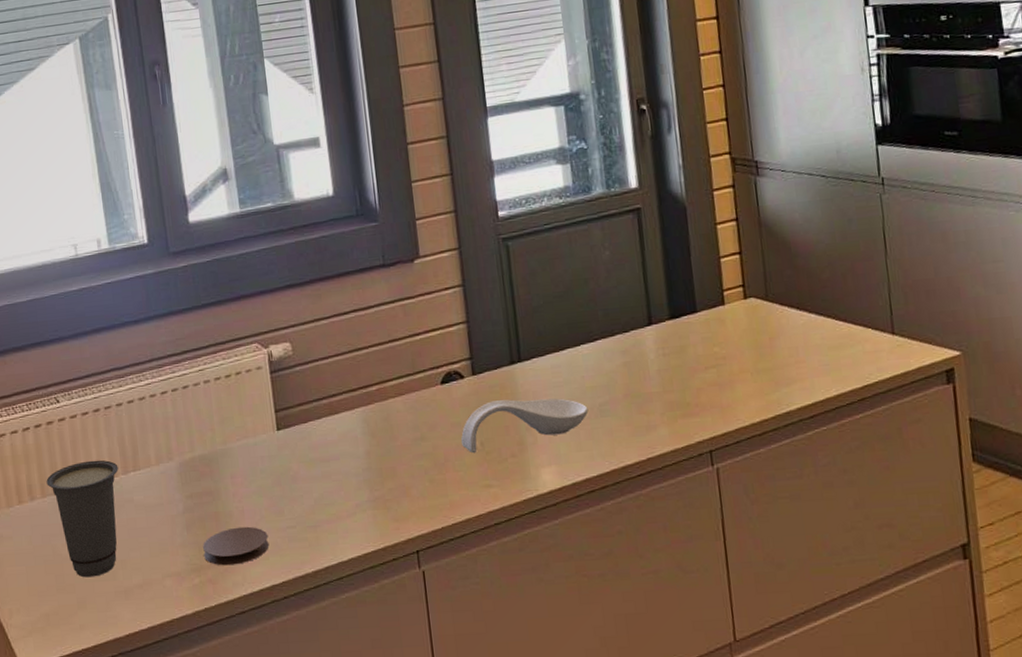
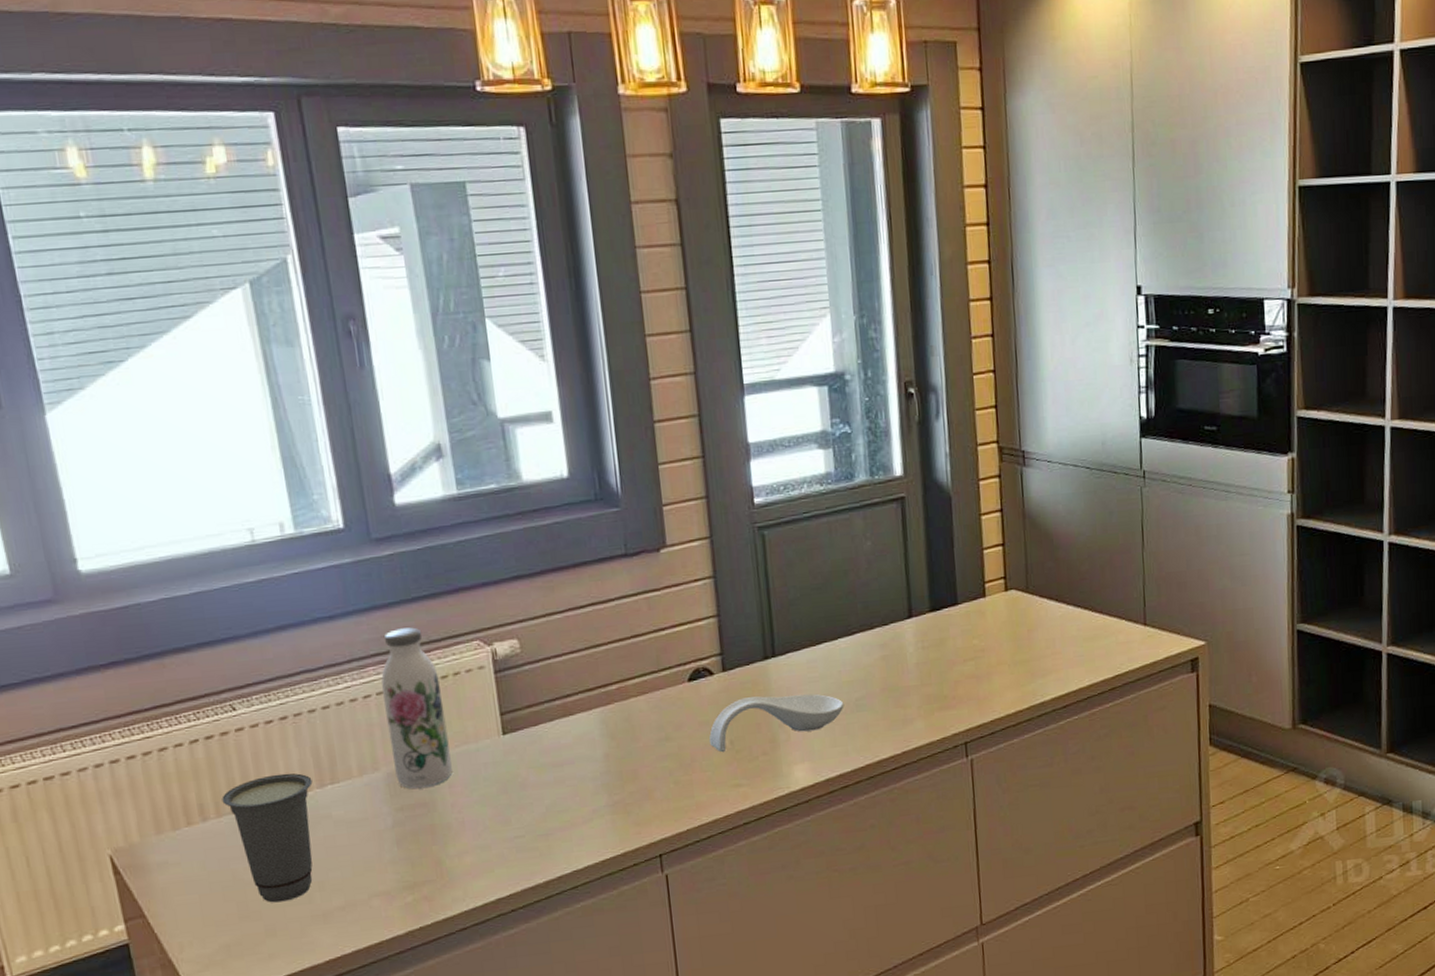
water bottle: none [176,331,234,478] -> present [381,627,452,788]
coaster: present [203,526,269,566] -> none [416,838,494,882]

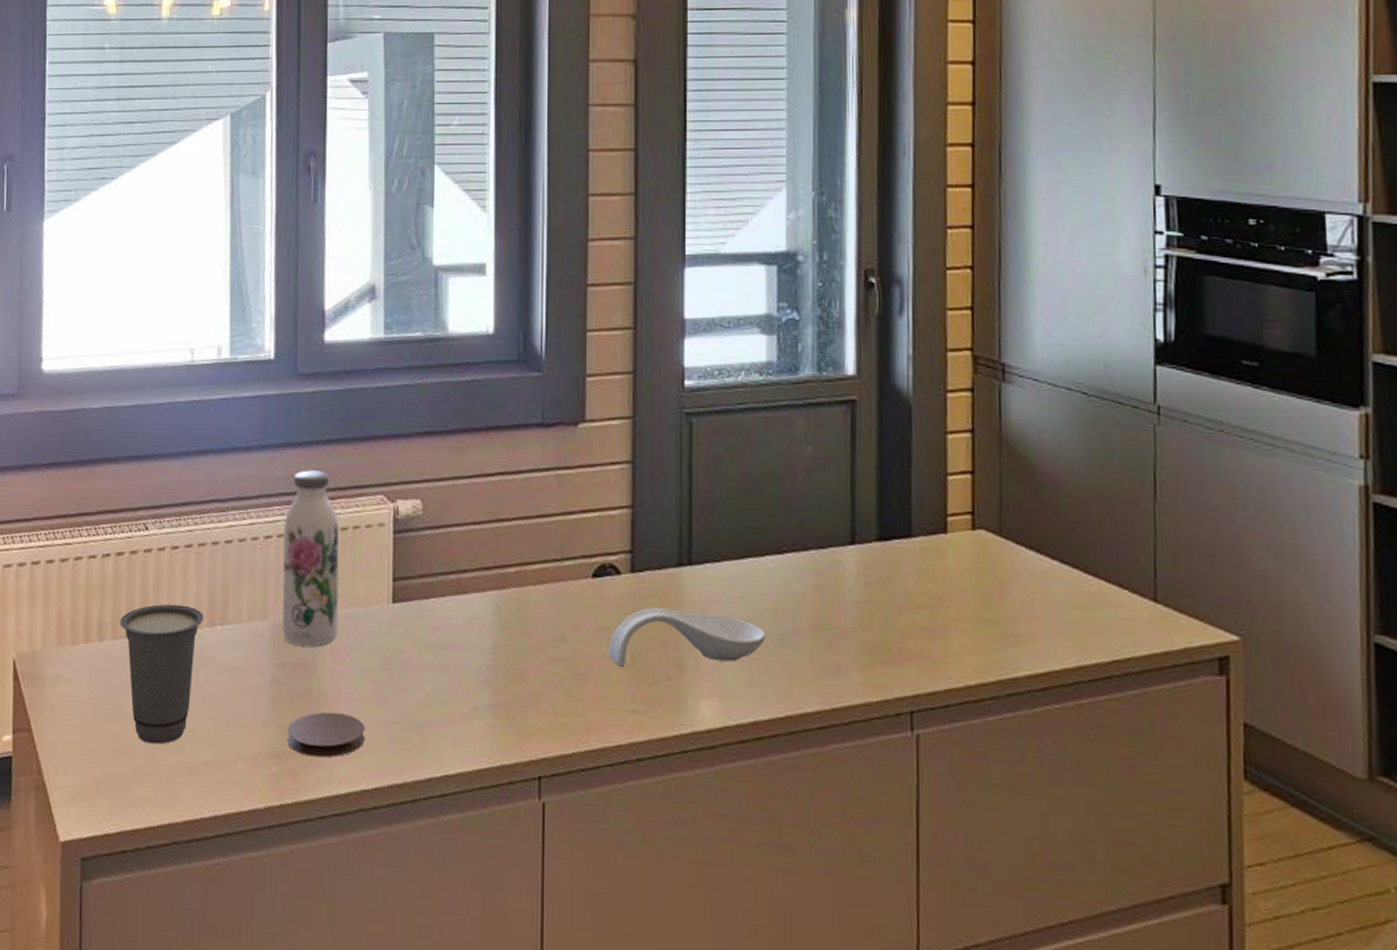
coaster: none [416,838,494,882] -> present [287,712,366,758]

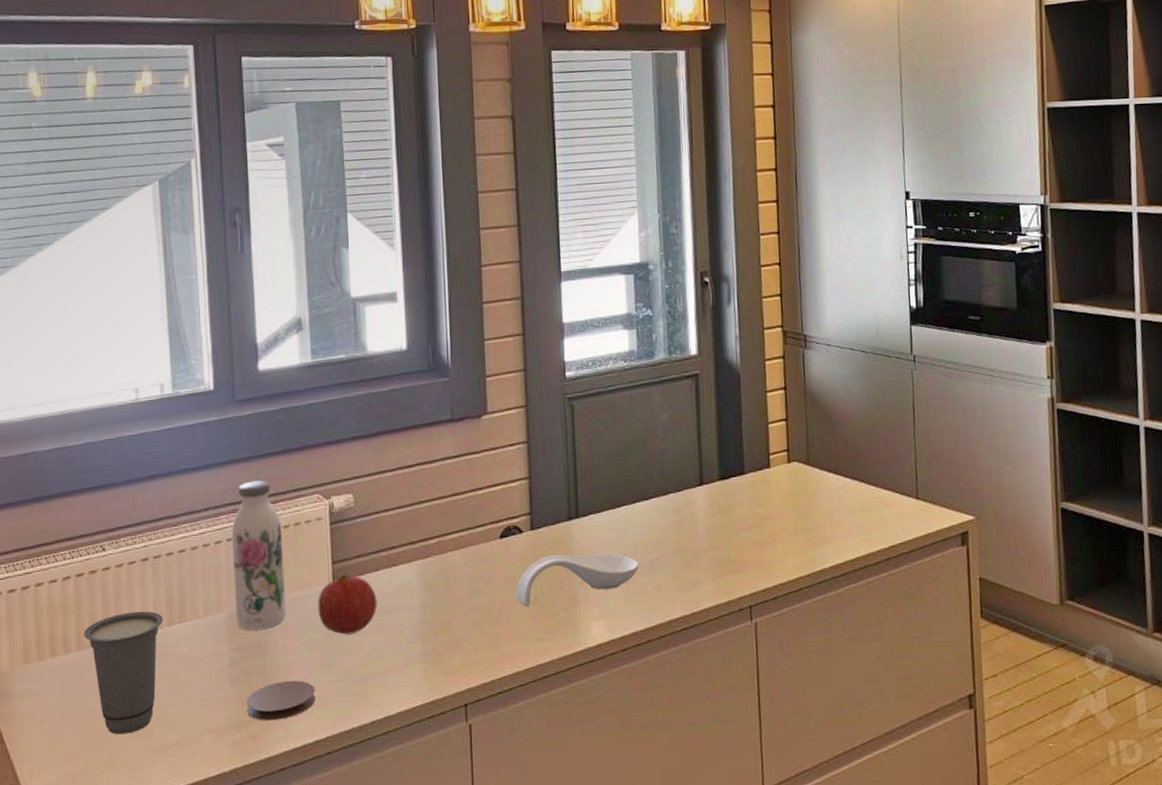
fruit: none [374,594,442,669] -> present [318,574,377,635]

